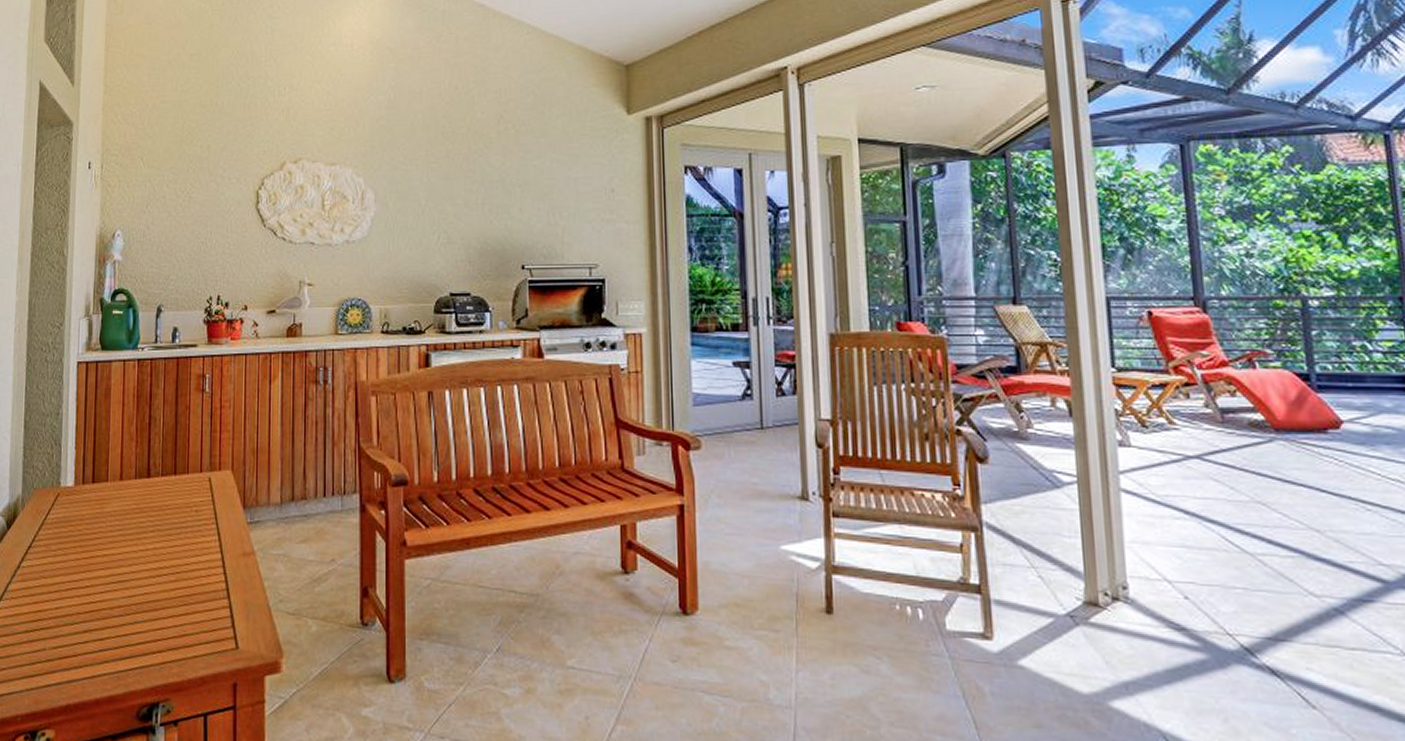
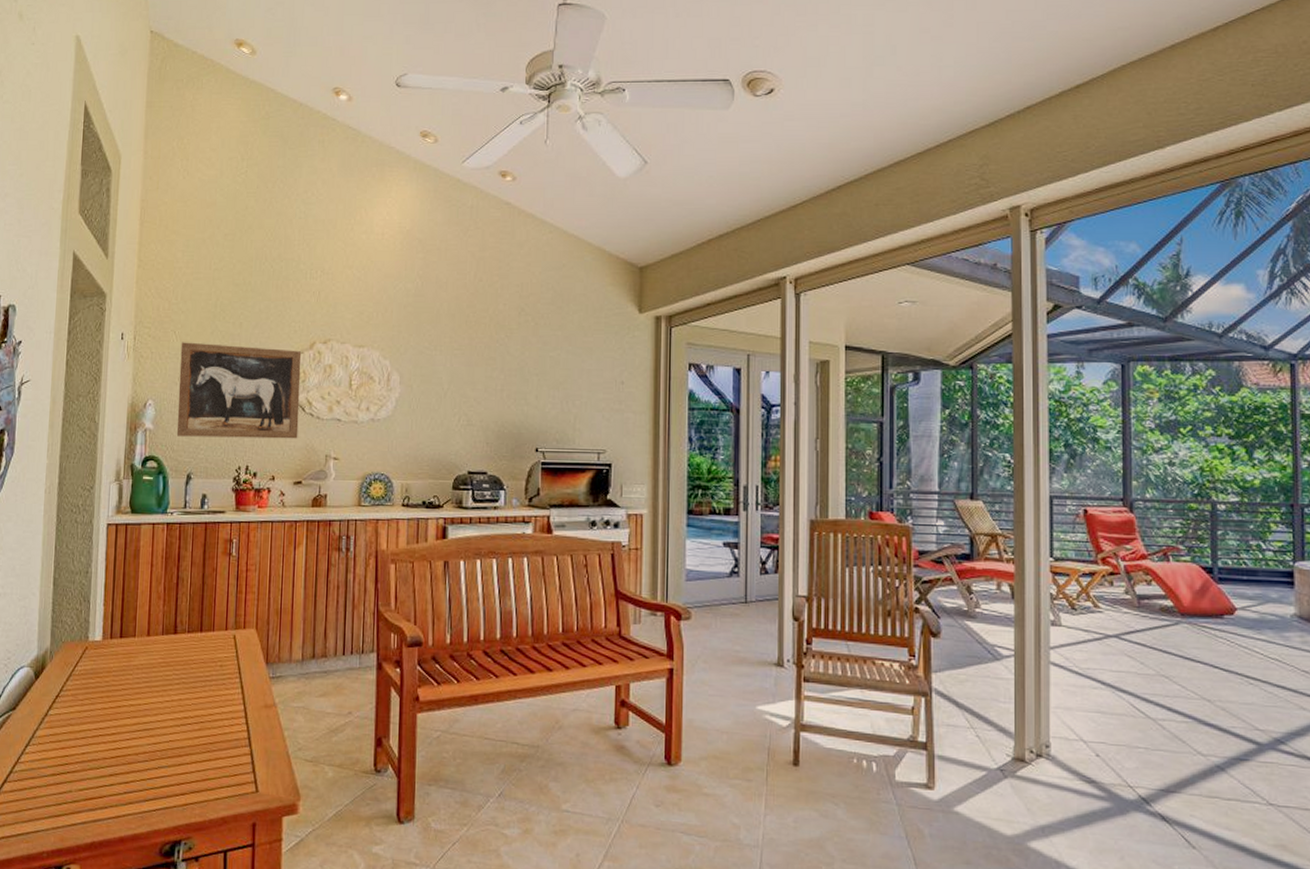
wall art: none [146,168,272,267] -> present [176,342,302,439]

